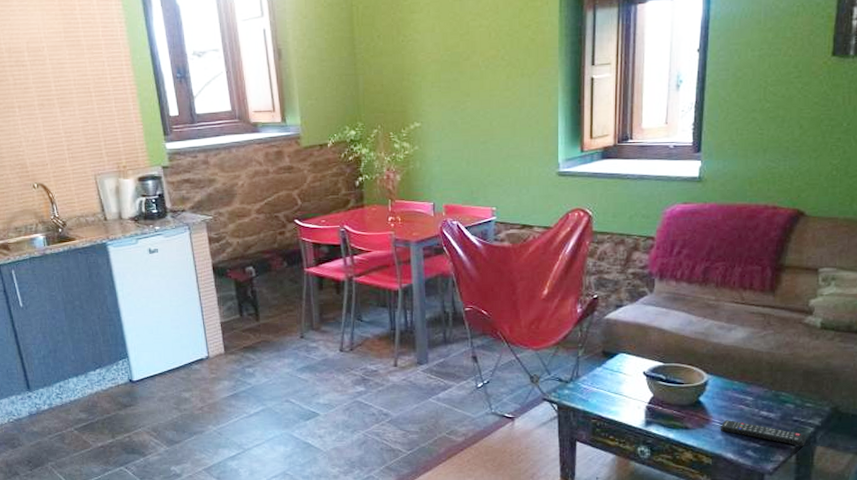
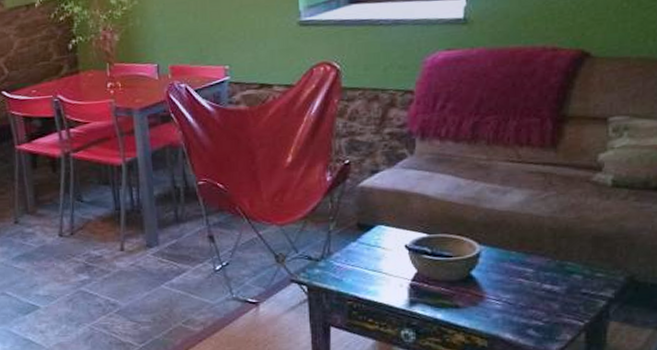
remote control: present [720,420,806,446] -> none [495,296,597,323]

